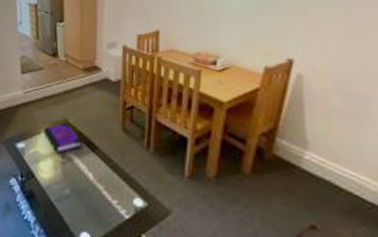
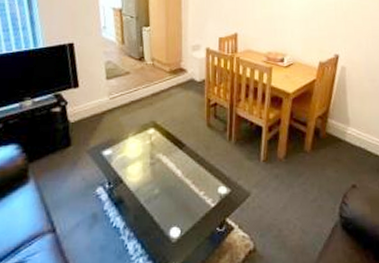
board game: present [43,121,83,154] -> none [131,123,171,156]

